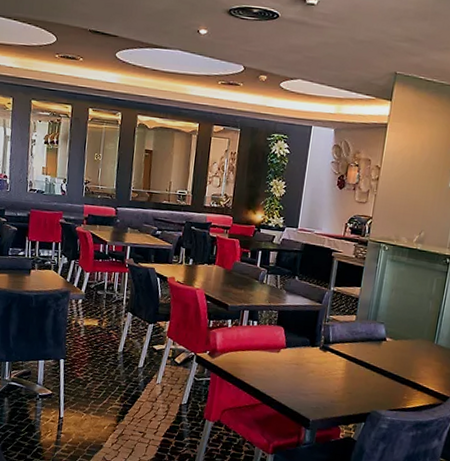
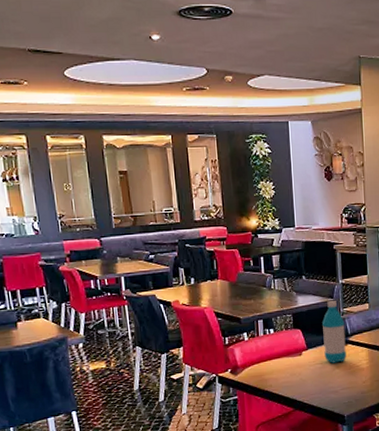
water bottle: none [301,305,328,367] -> present [322,300,347,363]

